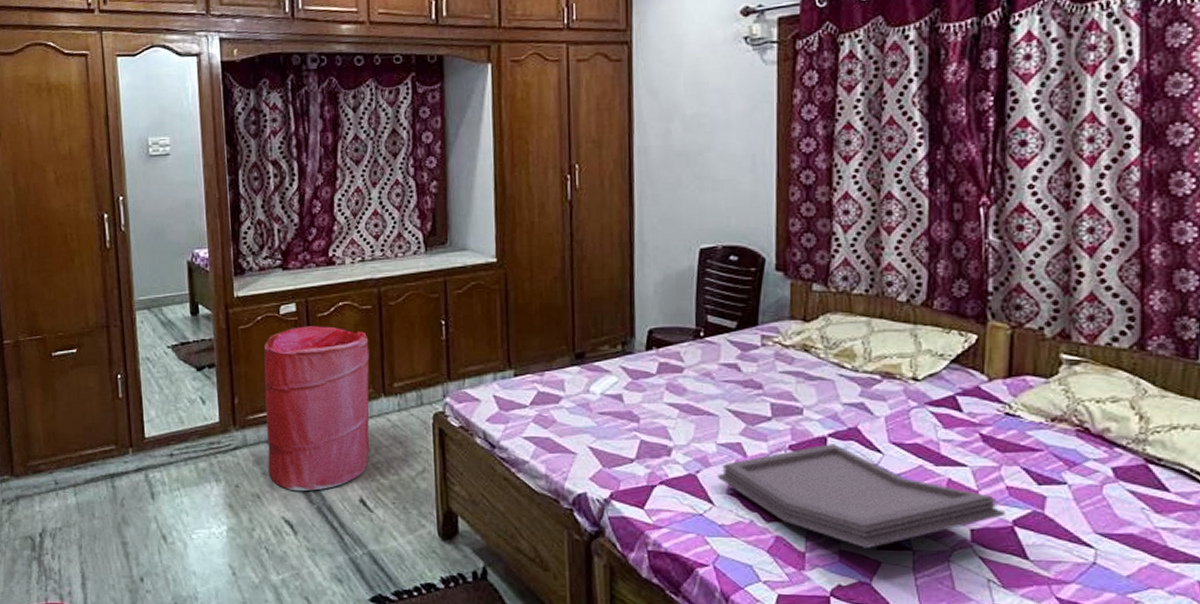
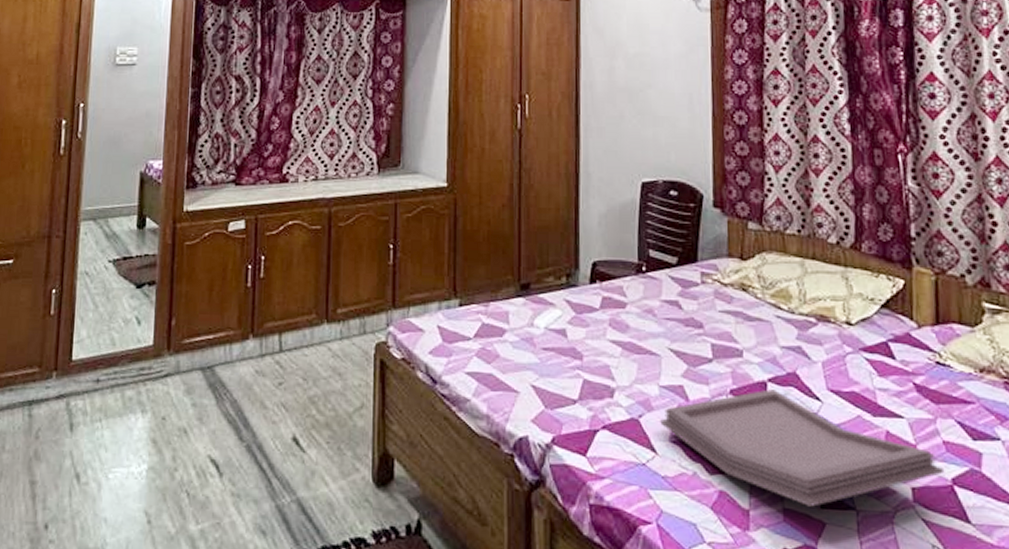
laundry hamper: present [263,326,370,492] -> none [199,245,316,427]

